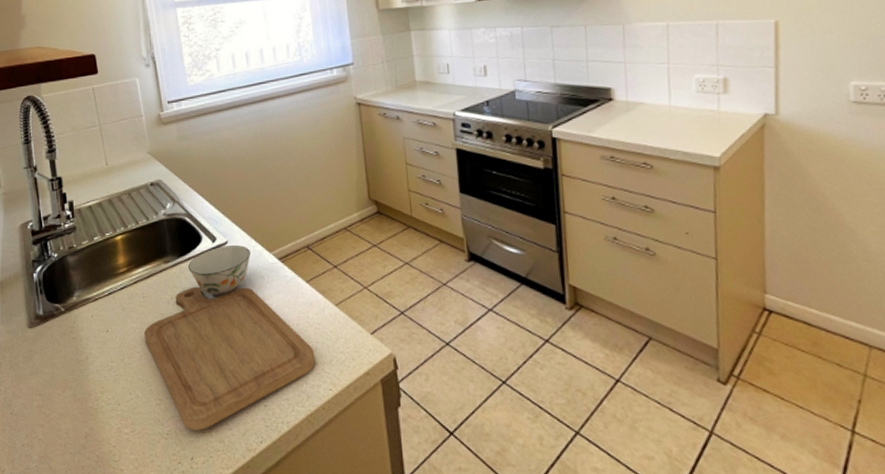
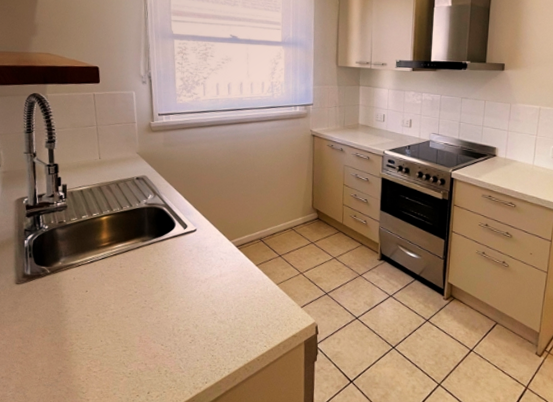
chopping board: present [143,286,316,431] -> none [118,262,257,372]
soup bowl: present [188,245,251,297] -> none [162,232,215,272]

